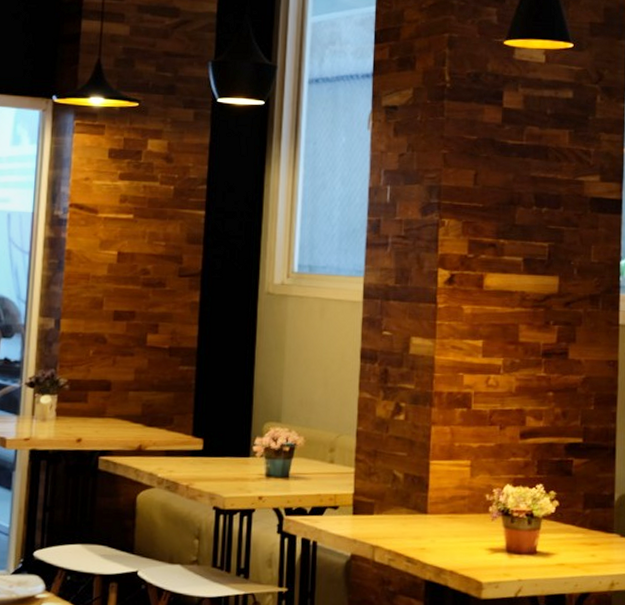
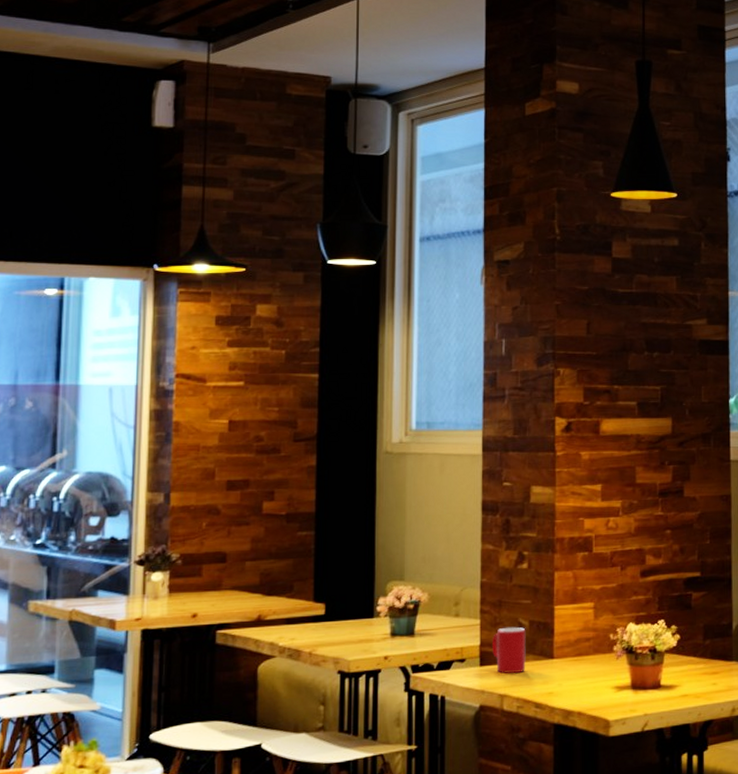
cup: none [365,478,400,526] -> present [491,626,526,674]

